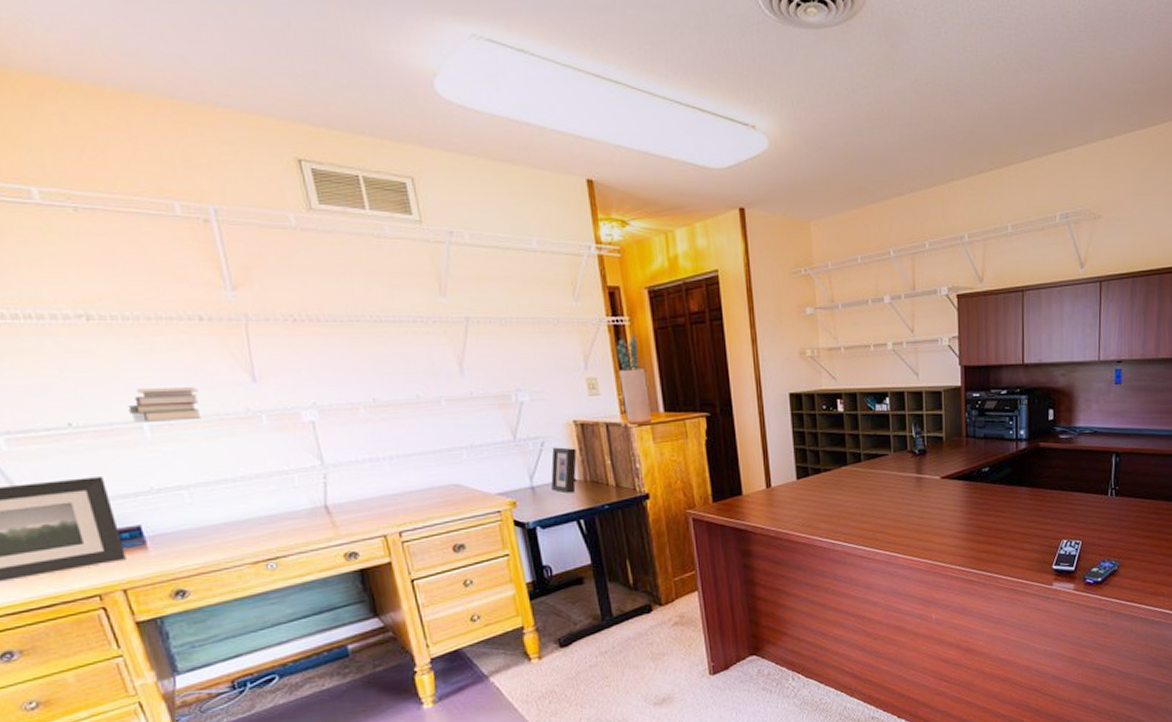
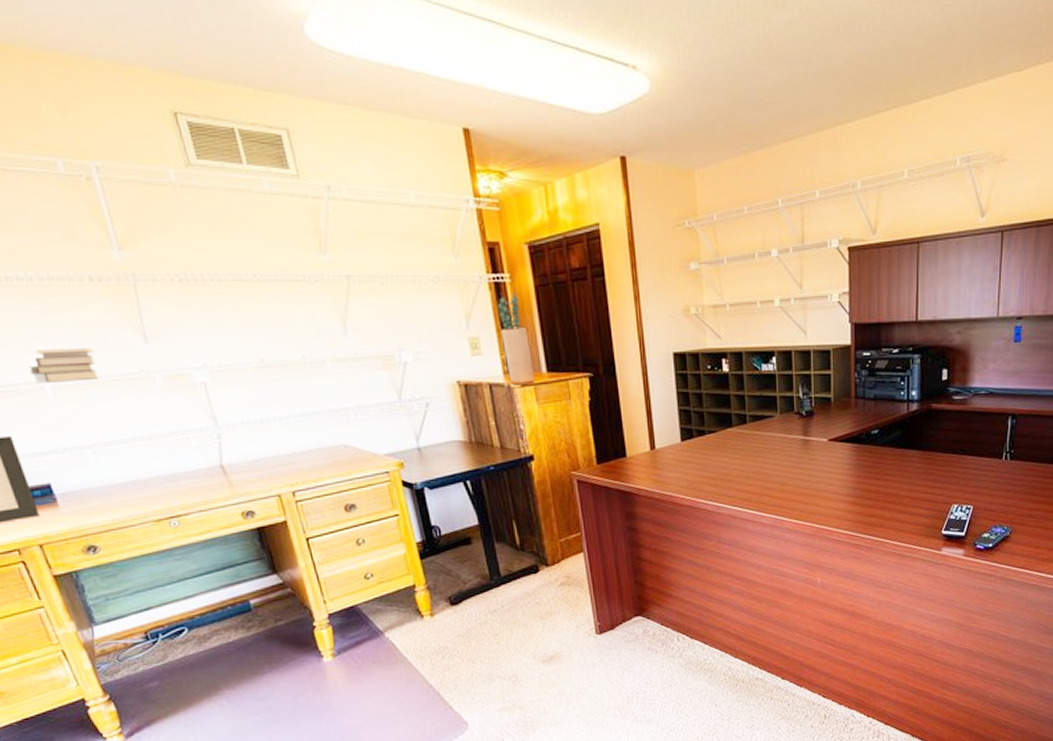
picture frame: present [551,447,577,494] -> none [436,408,462,455]

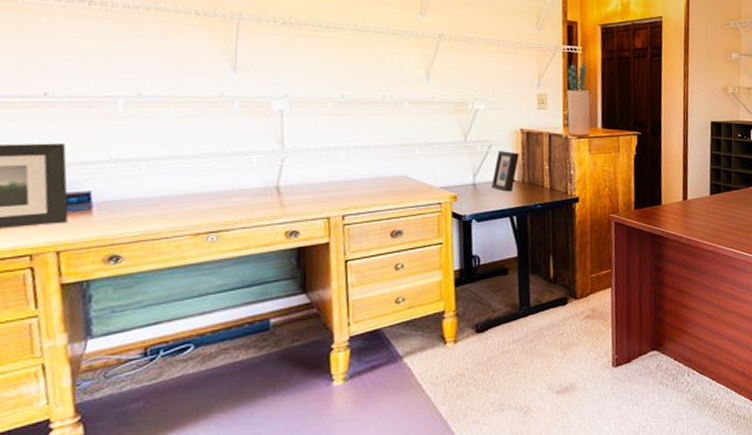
books: present [29,348,99,383] -> none [107,68,180,100]
picture frame: none [436,408,462,455] -> present [492,151,519,192]

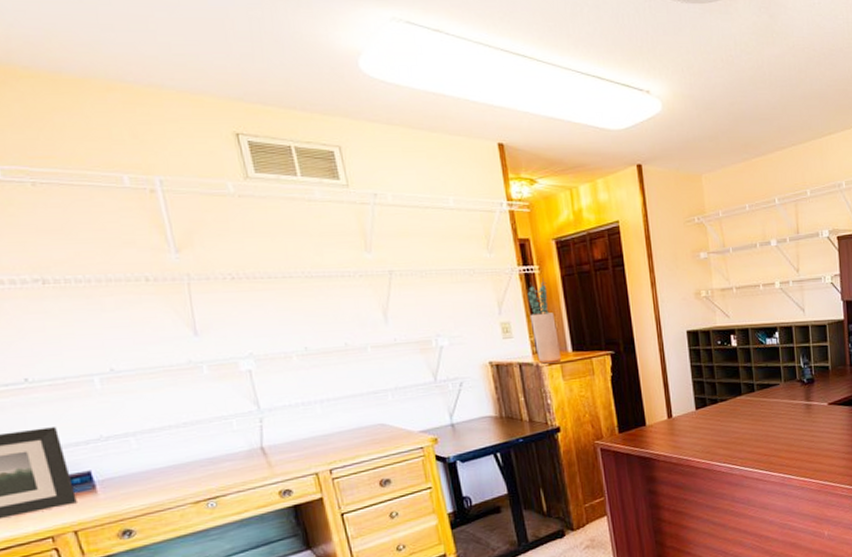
picture frame: present [492,151,519,192] -> none [469,387,493,429]

